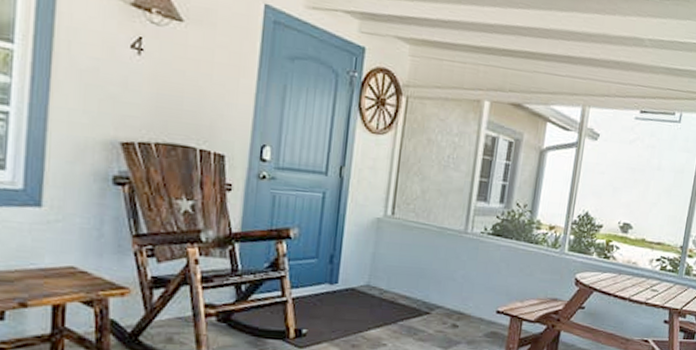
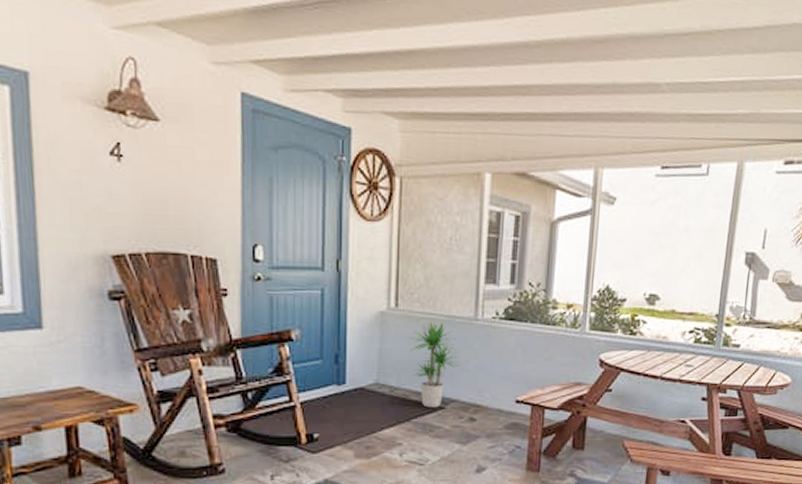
potted plant: none [402,229,448,312] -> present [410,319,461,408]

